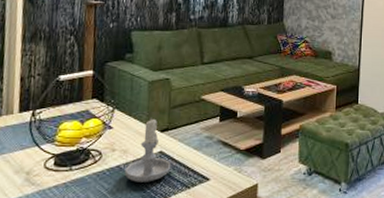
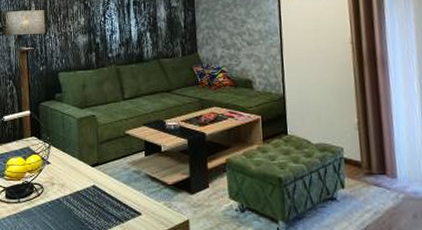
candle: present [124,117,171,182] -> none [64,153,104,215]

